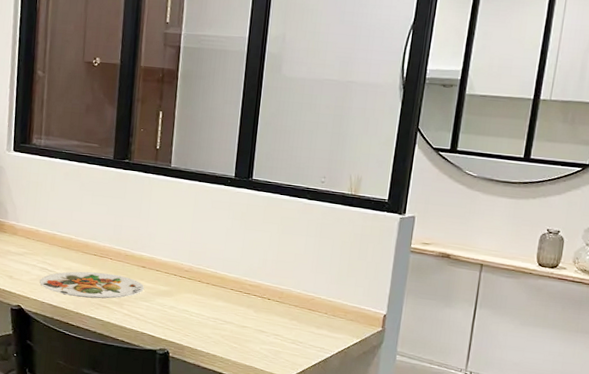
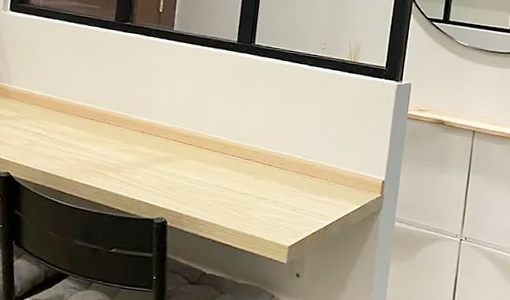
plate: present [40,271,145,299] -> none [31,136,143,165]

